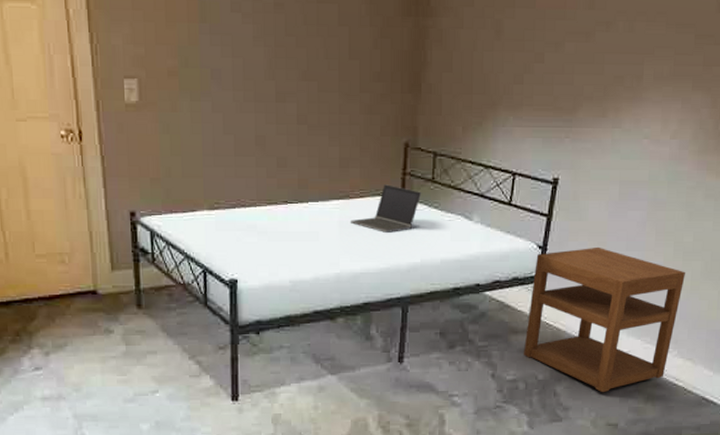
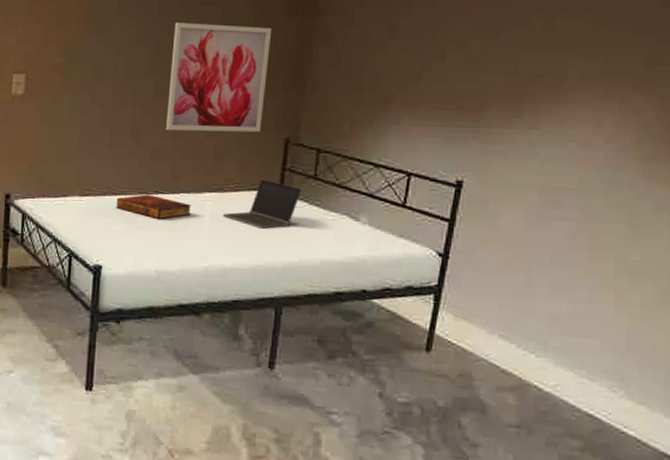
book: none [246,205,320,230] -> present [116,194,191,220]
wall art: none [290,21,388,138] -> present [166,22,272,133]
nightstand: present [523,246,686,393] -> none [418,258,633,432]

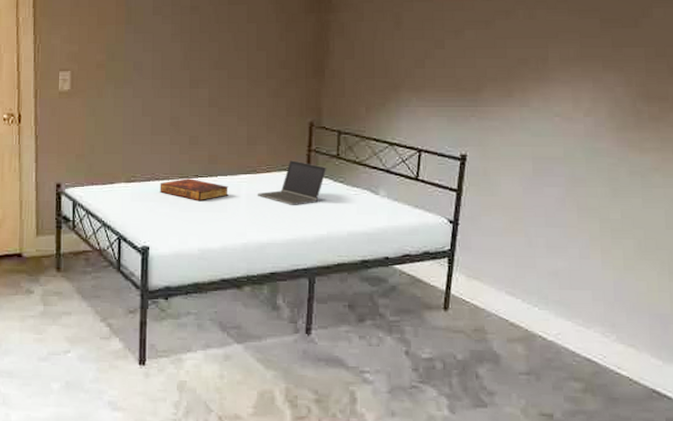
wall art: present [166,22,272,133] -> none [202,20,293,119]

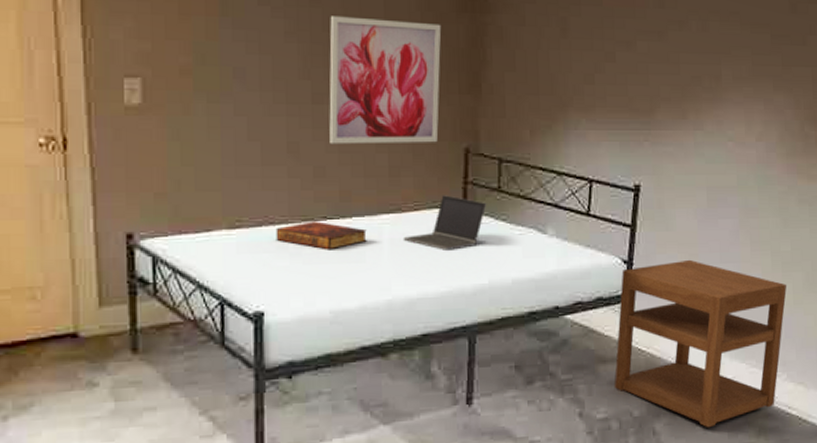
wall art: none [202,20,293,119] -> present [329,16,442,144]
nightstand: none [438,222,617,378] -> present [614,259,787,428]

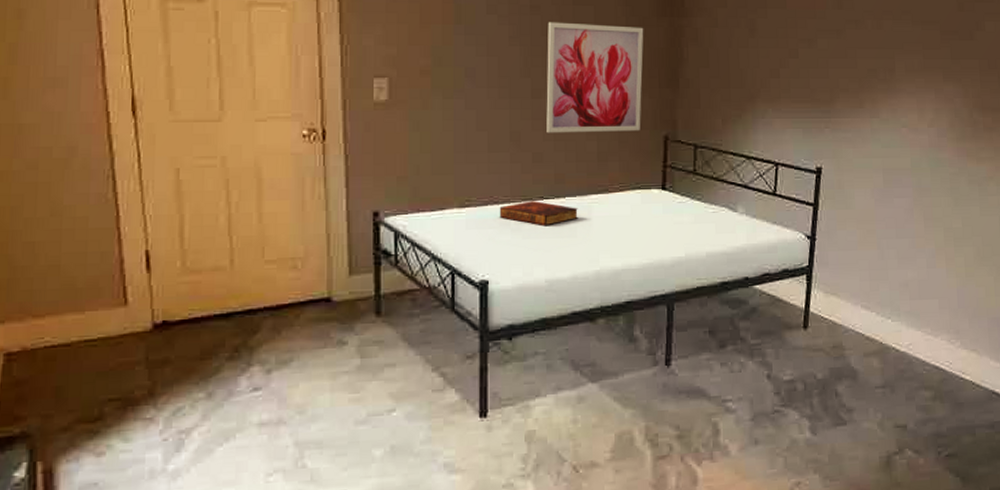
laptop computer: present [403,195,487,250] -> none [609,177,684,227]
nightstand: present [614,259,787,428] -> none [799,235,959,391]

